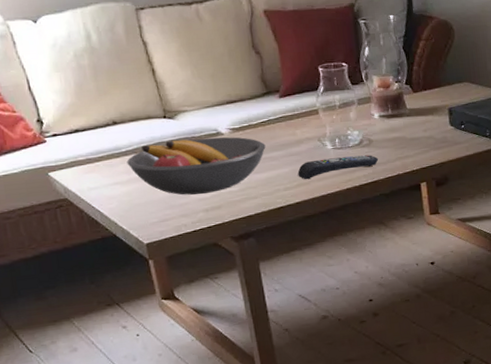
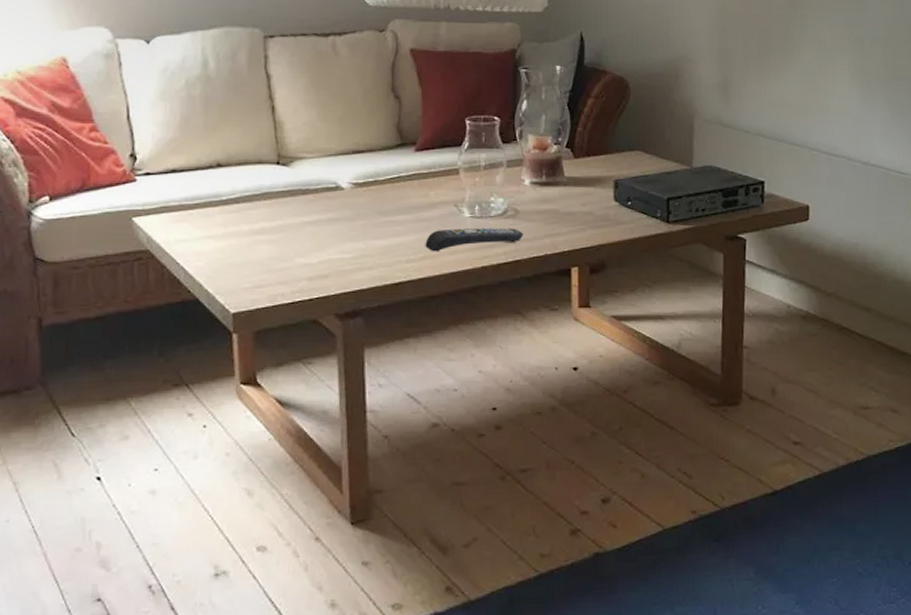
fruit bowl: present [127,137,266,195] -> none [225,192,391,258]

